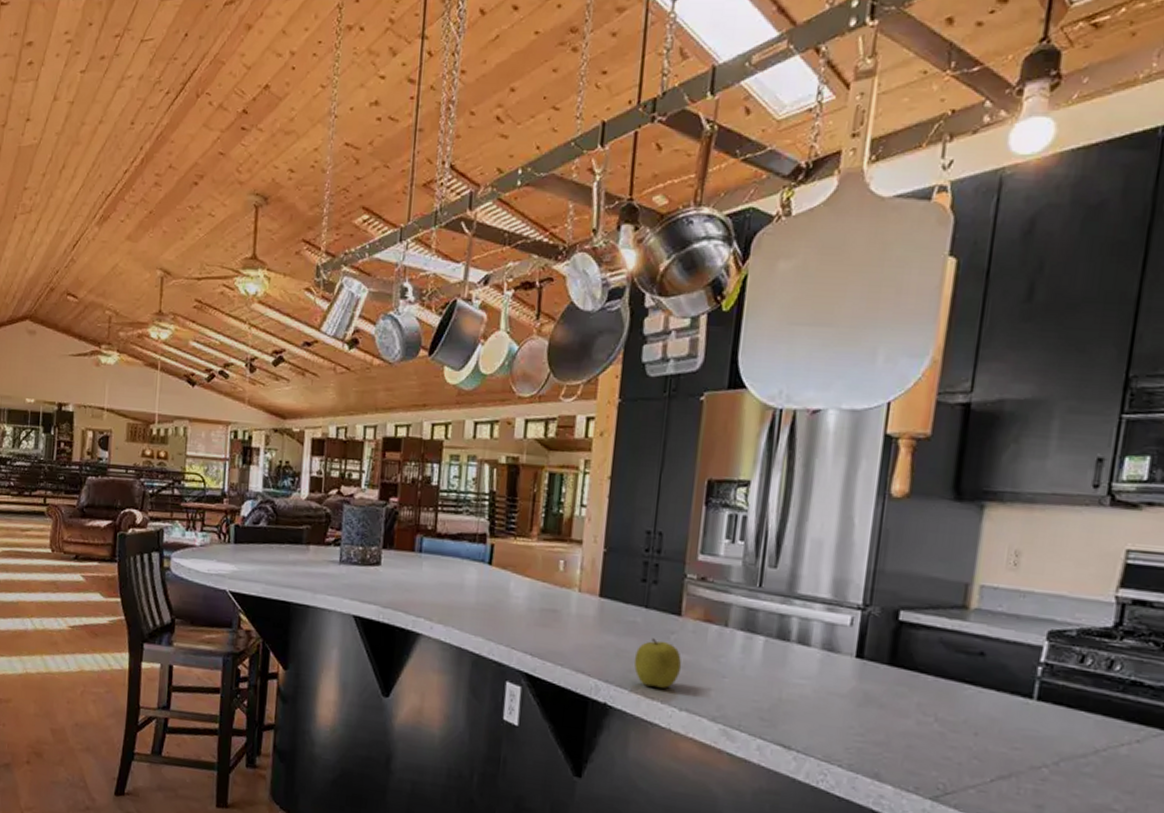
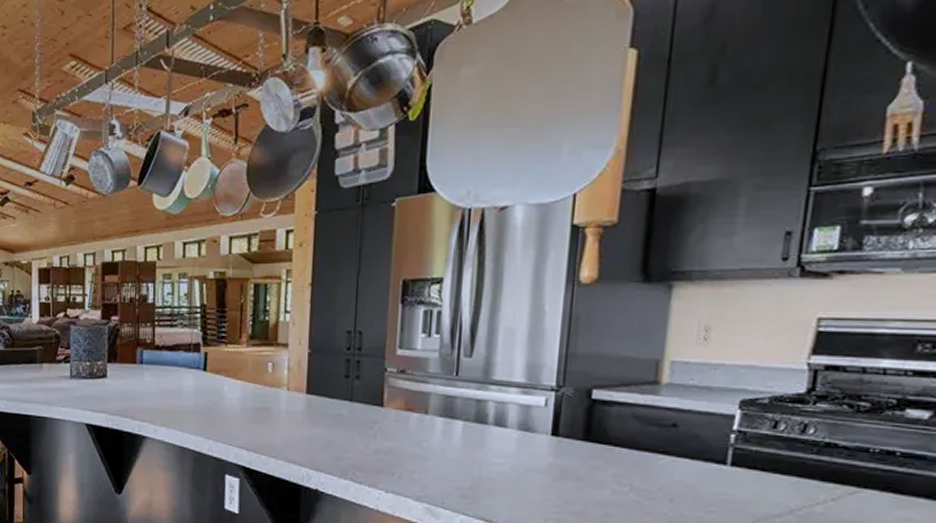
fruit: present [633,638,682,688] -> none [341,428,386,473]

